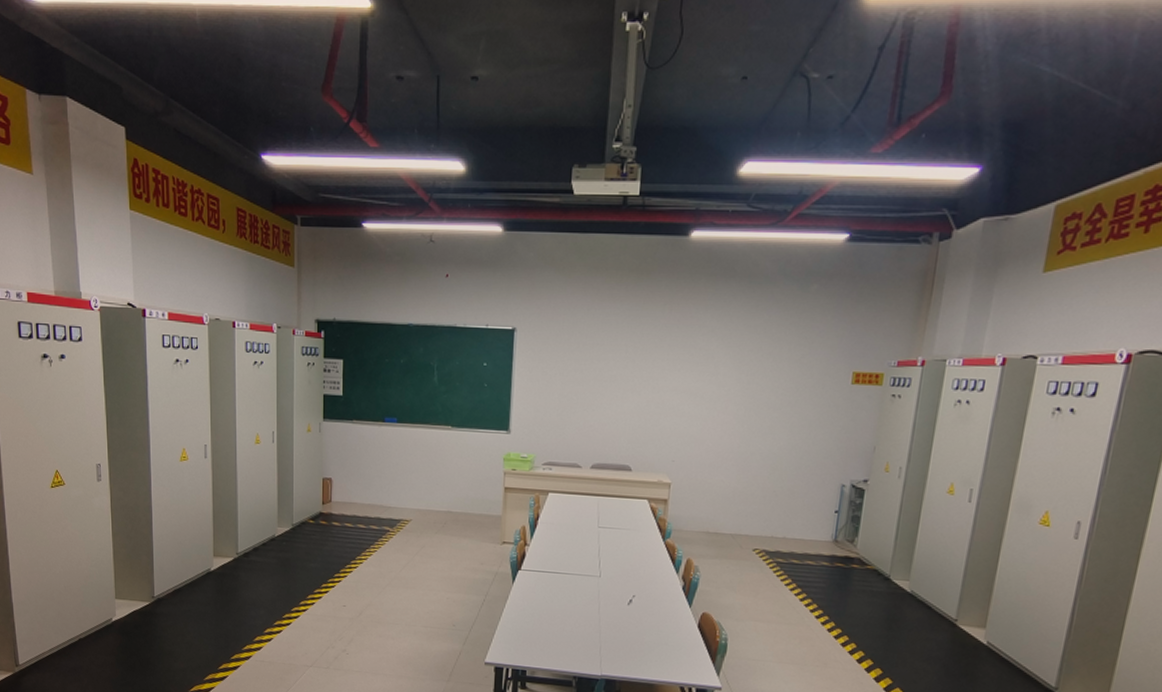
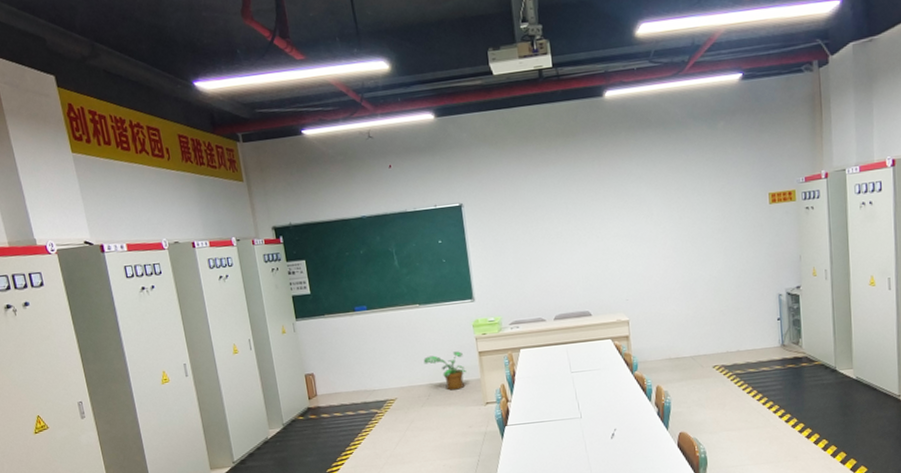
potted plant: none [446,482,488,523] -> present [423,351,467,391]

